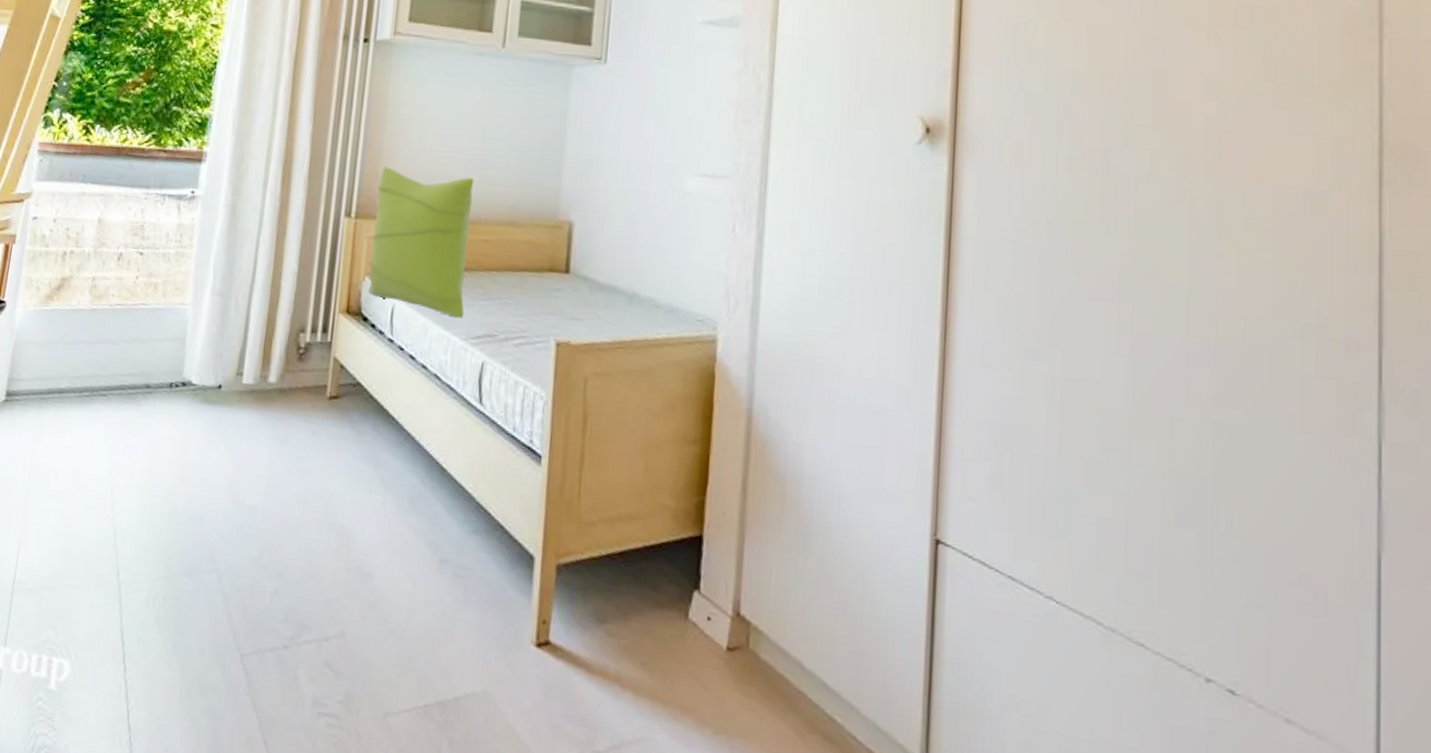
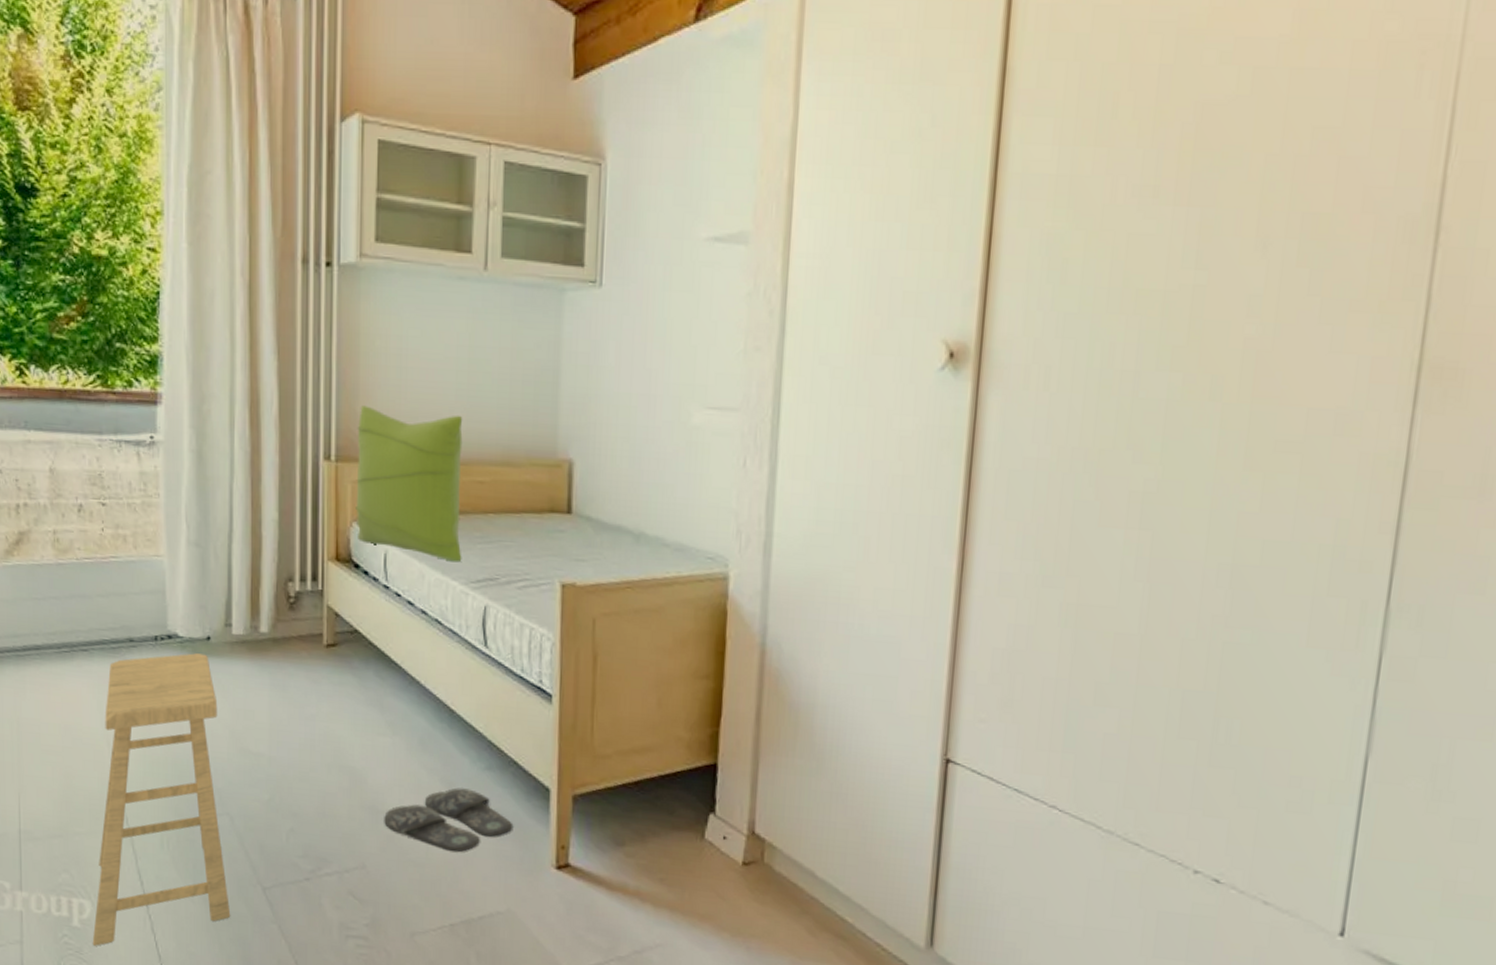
stool: none [65,401,221,713] -> present [92,653,231,946]
slippers: none [367,551,495,623] -> present [384,787,512,852]

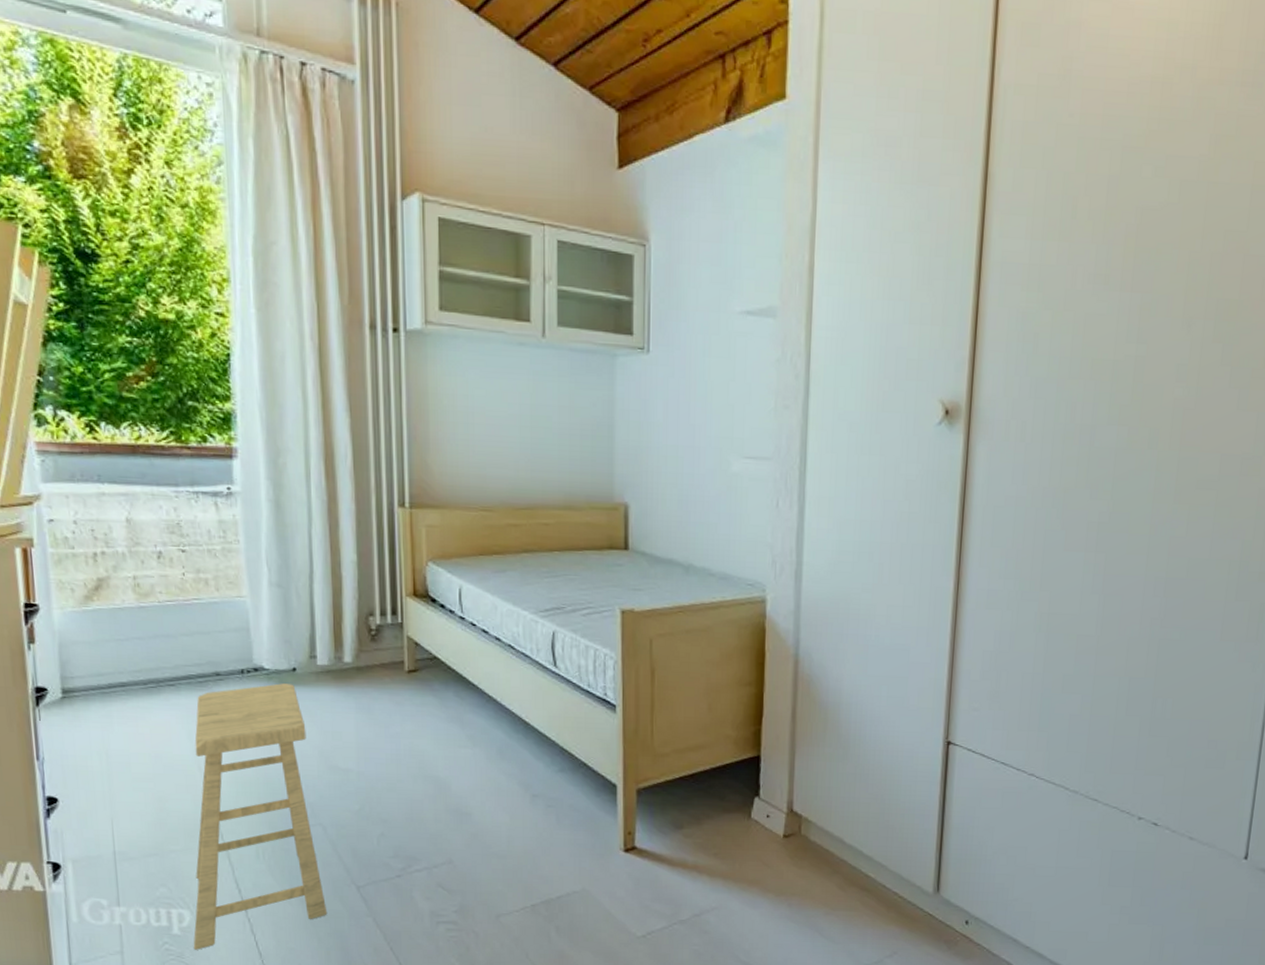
pillow: present [355,405,463,563] -> none [429,458,531,595]
slippers: present [384,787,512,852] -> none [468,789,584,843]

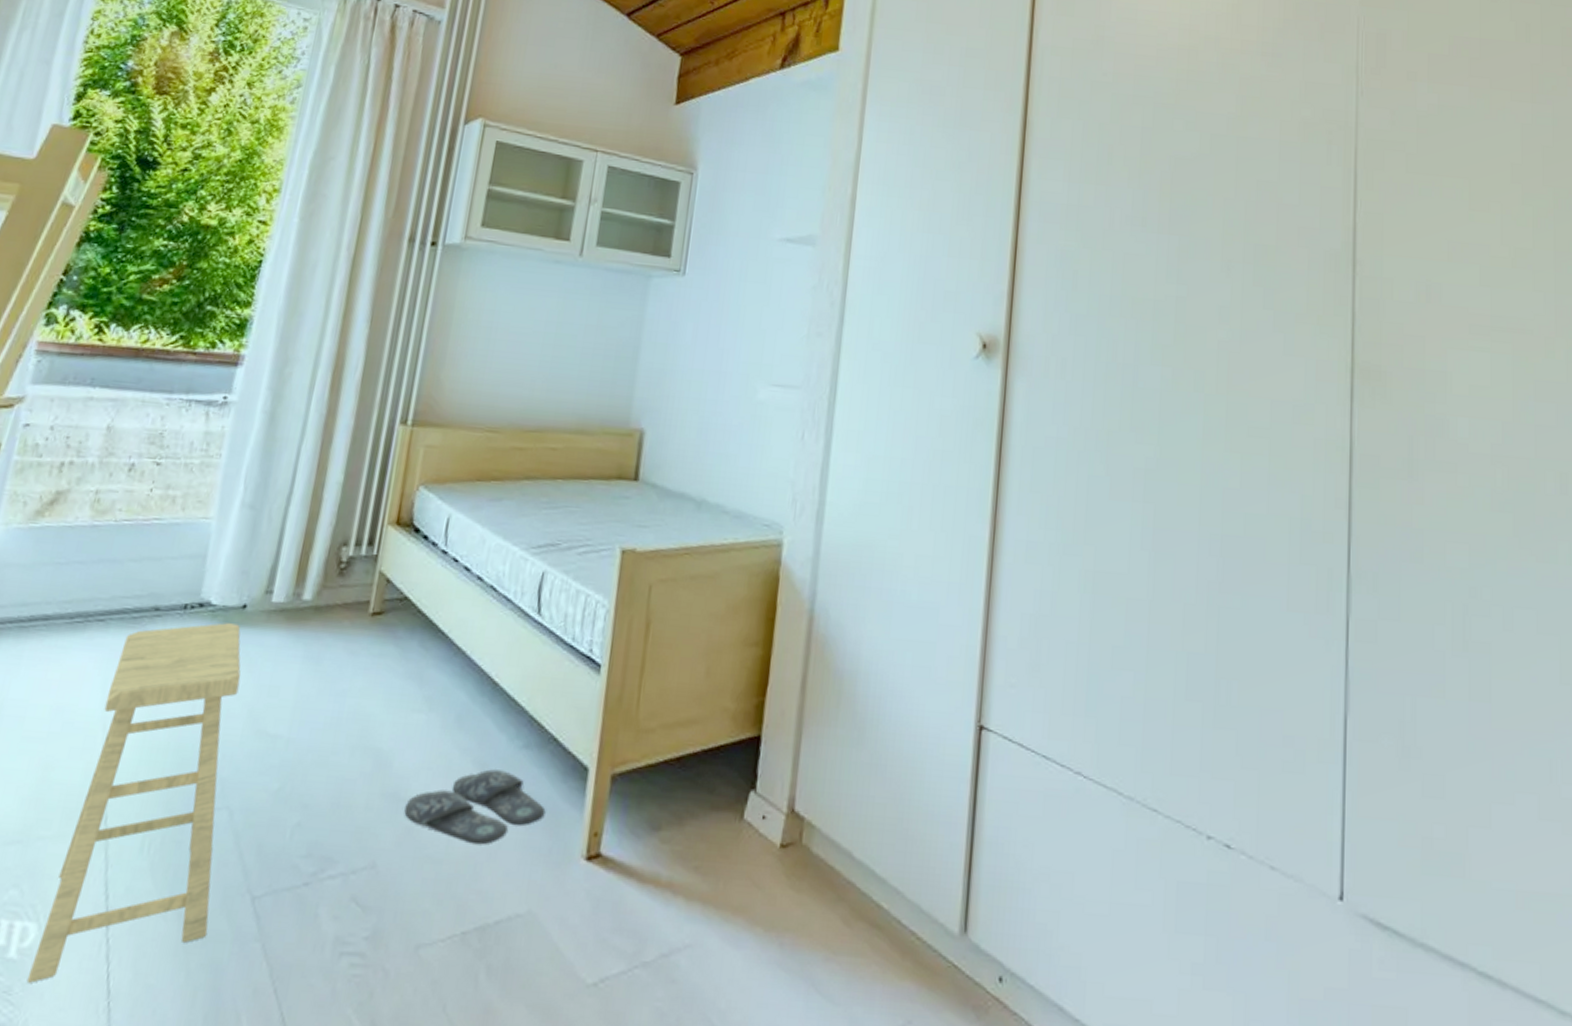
slippers: none [468,789,584,843] -> present [404,769,545,844]

